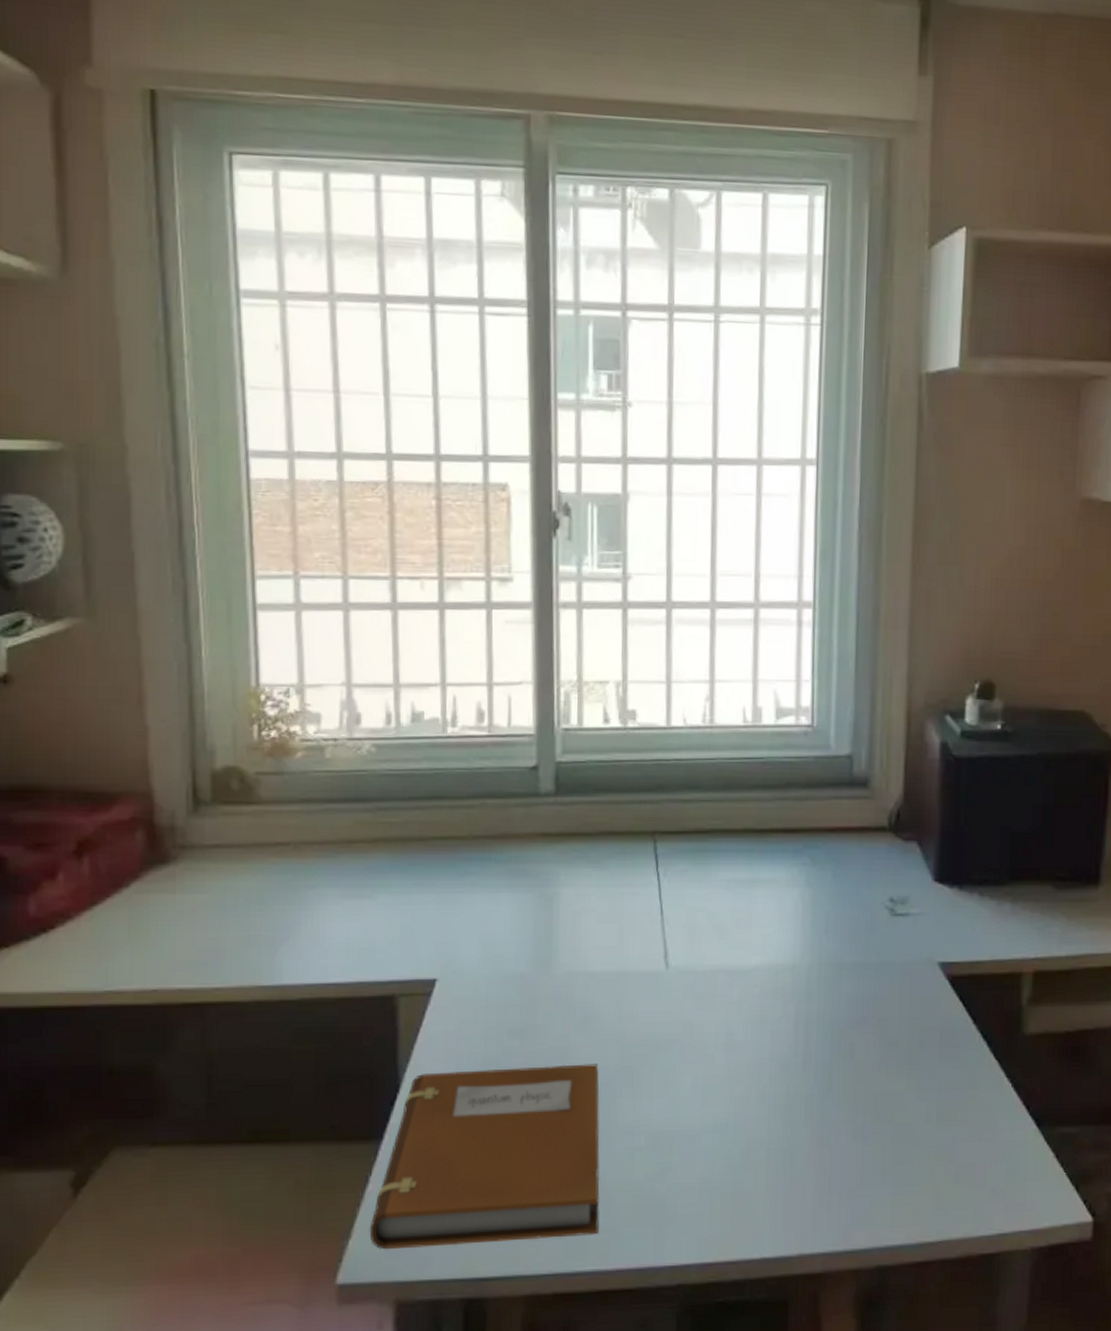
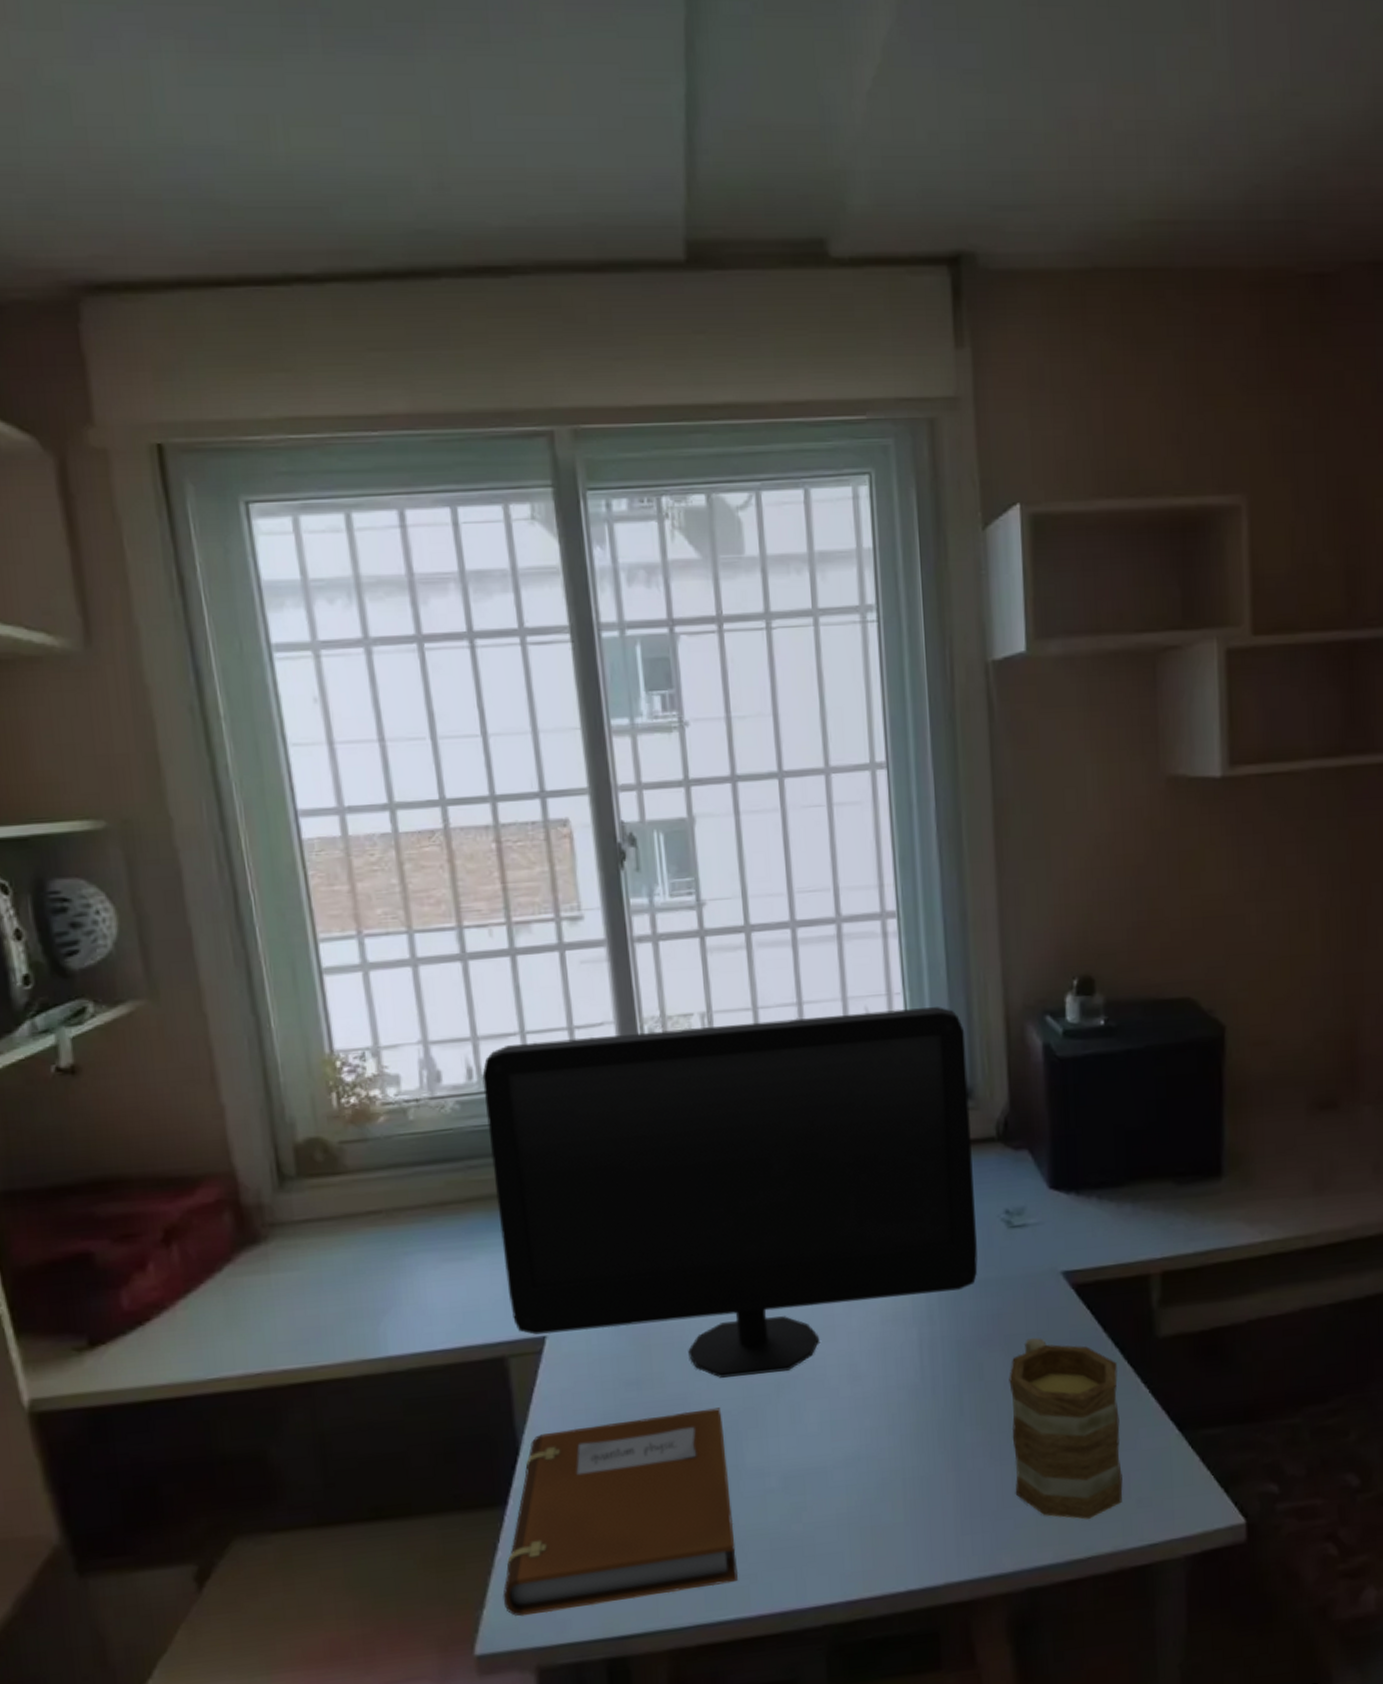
computer monitor: none [400,694,867,1035] -> present [482,1007,978,1378]
mug: none [874,1023,983,1204] -> present [1009,1337,1123,1519]

